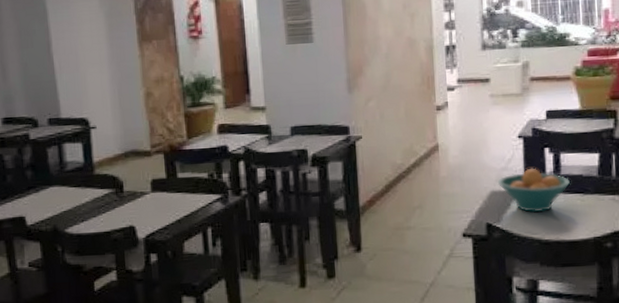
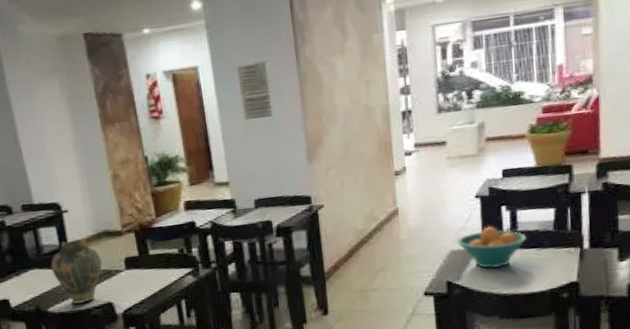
vase: none [73,156,128,225] -> present [51,238,103,304]

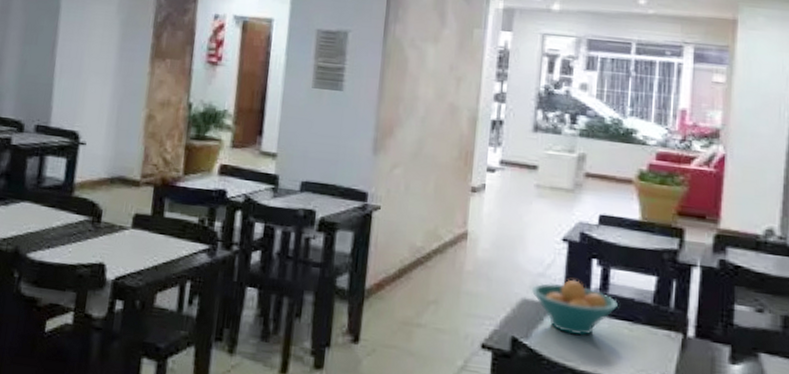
vase: present [51,238,103,304] -> none [46,177,108,256]

